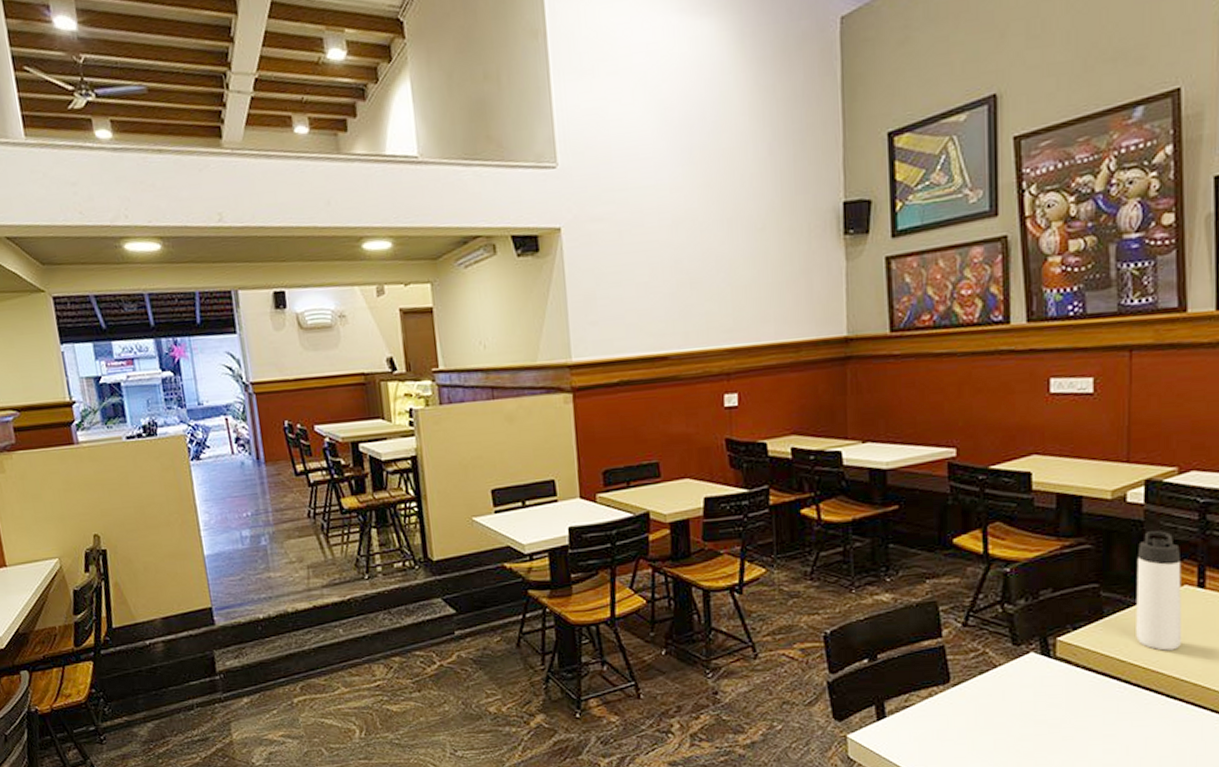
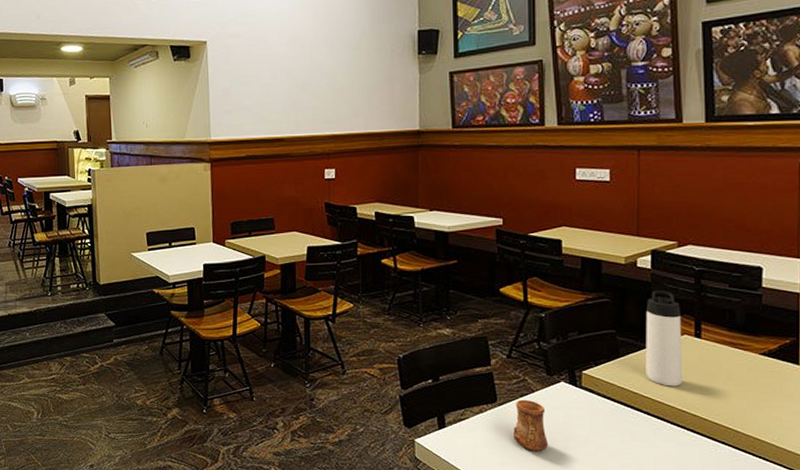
cup: none [971,677,1015,741] -> present [513,399,549,452]

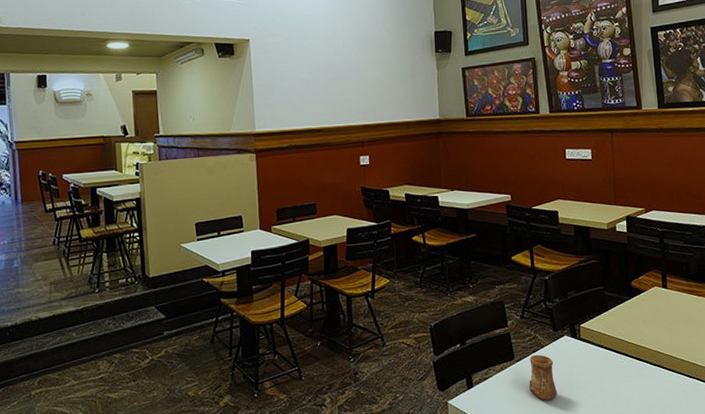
thermos bottle: present [645,291,683,387] -> none [625,250,657,332]

